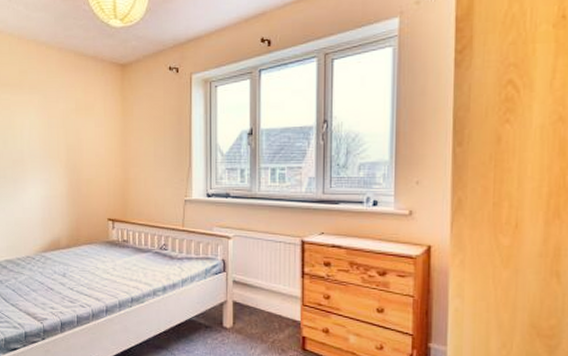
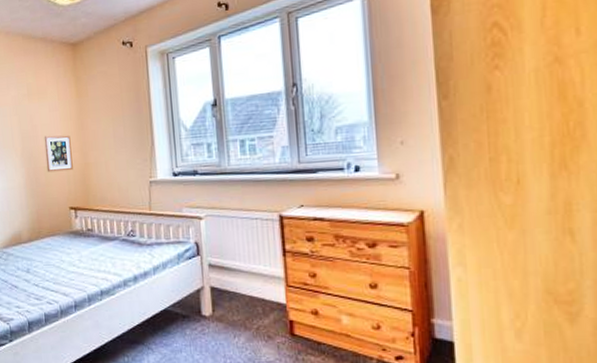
picture frame: none [88,149,114,184] -> present [44,135,73,173]

